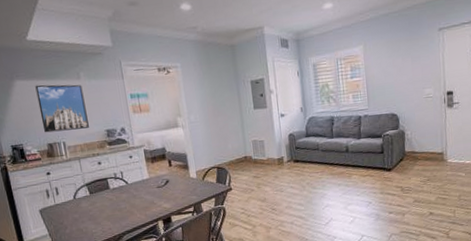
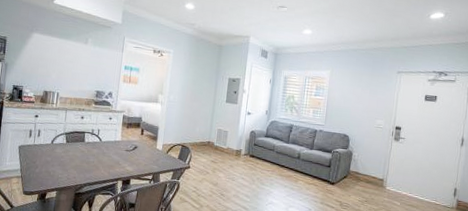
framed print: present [35,84,89,133] -> none [44,40,87,86]

